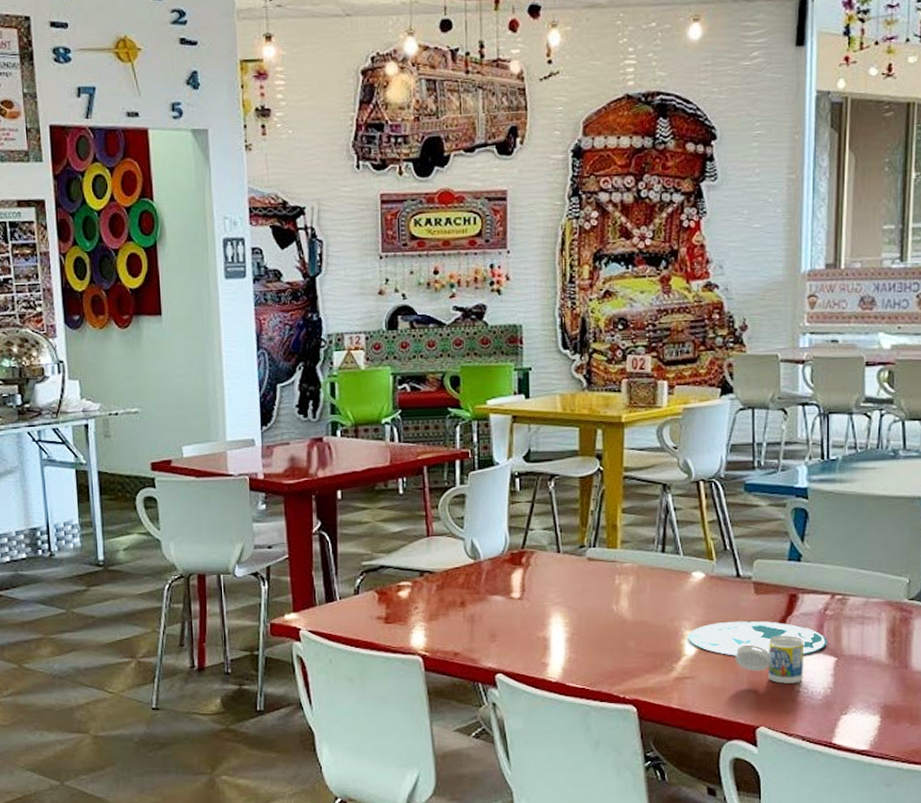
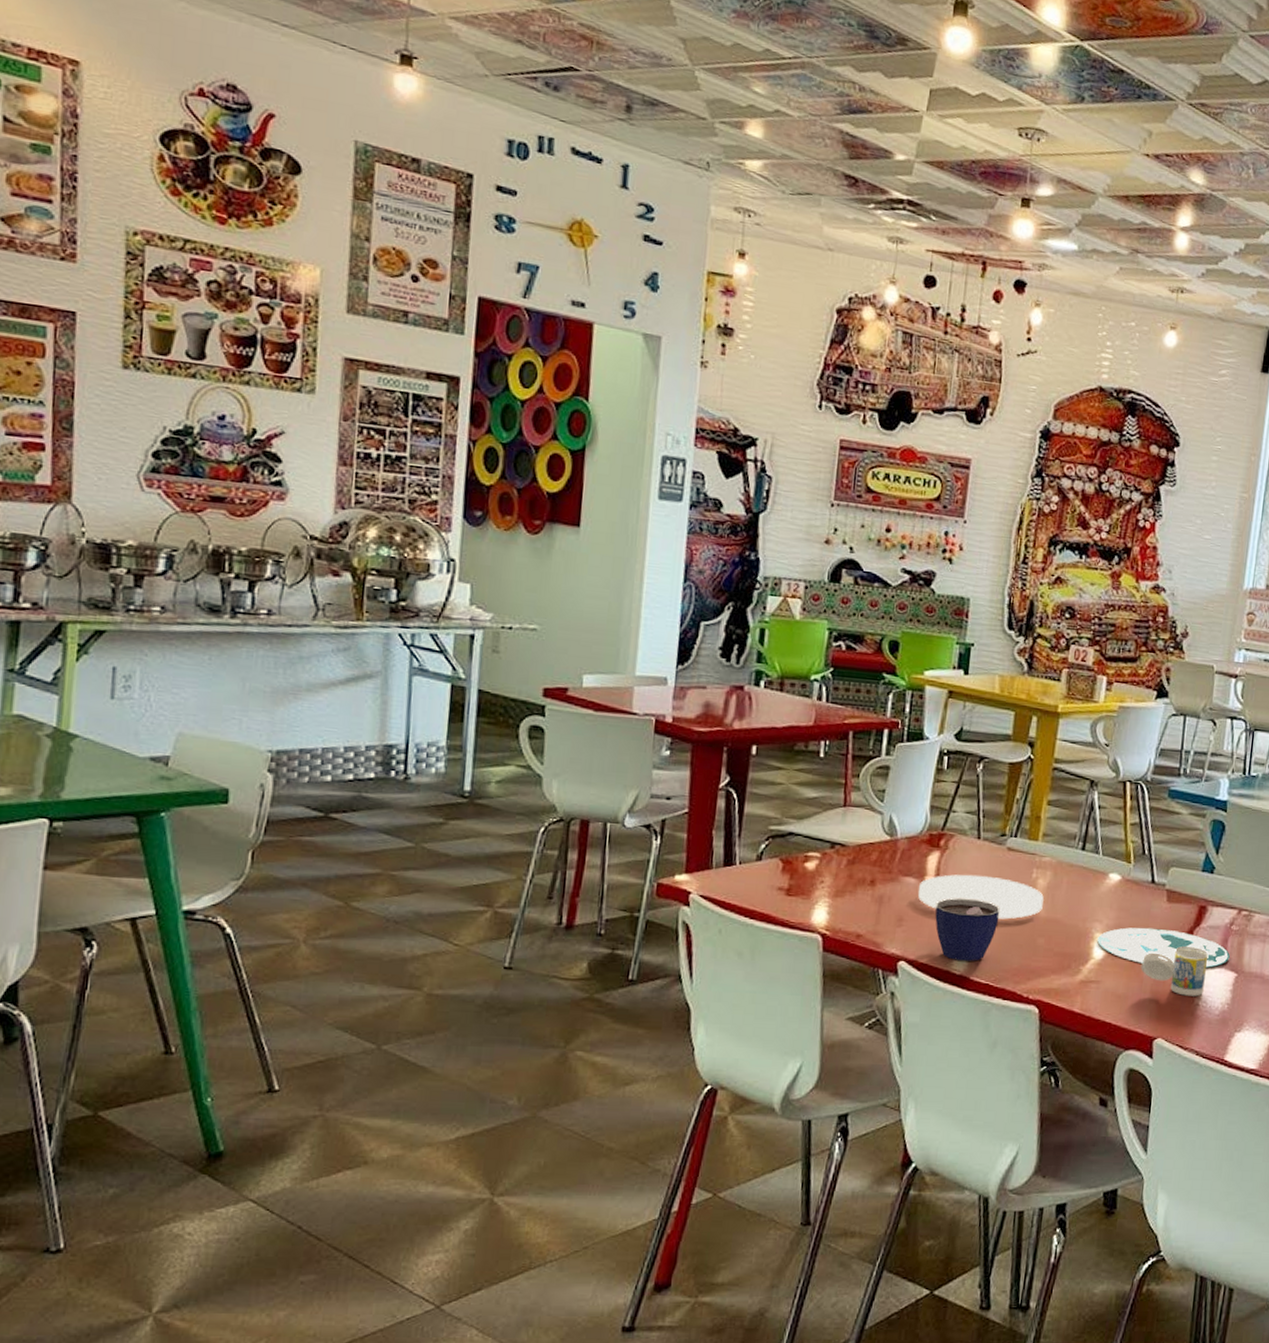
plate: none [507,586,629,626] -> present [918,874,1044,920]
cup: none [524,609,588,669] -> present [935,897,1000,961]

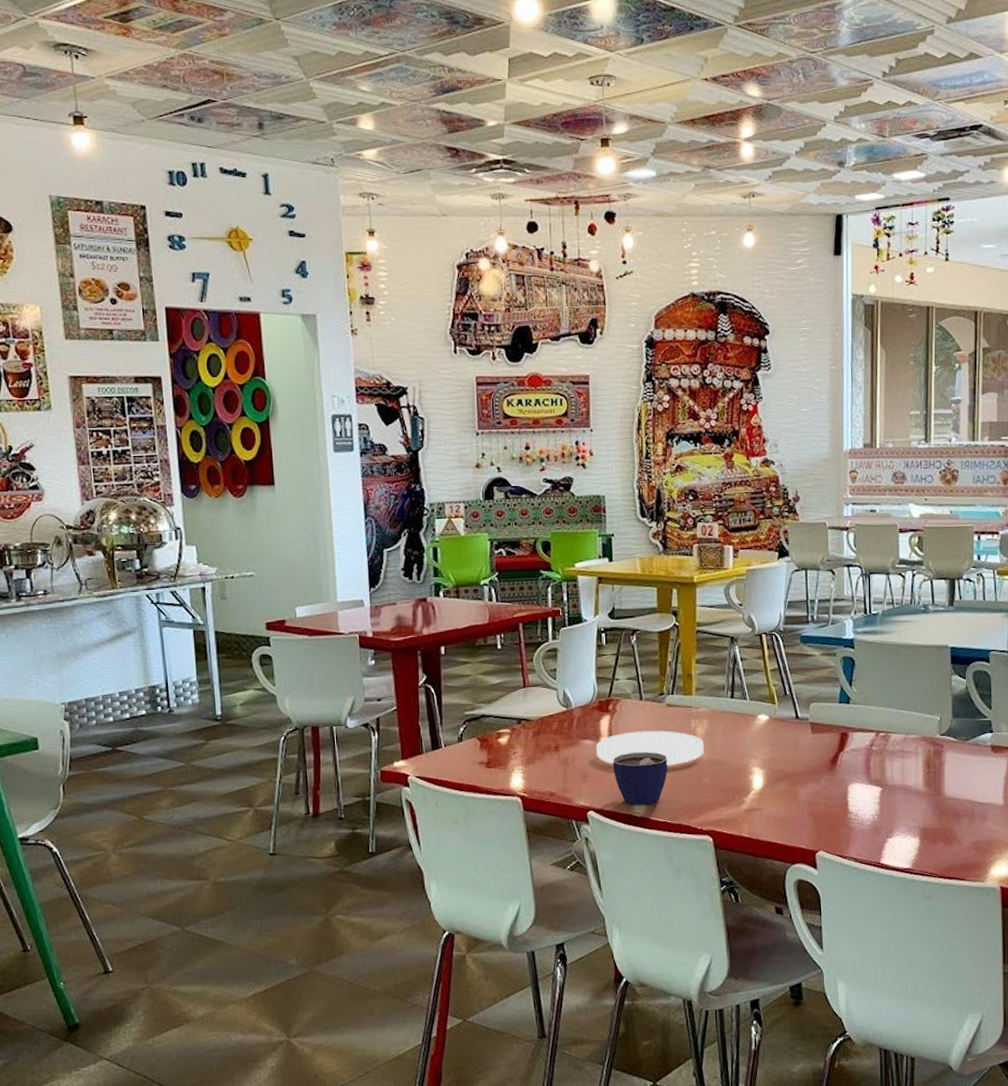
plate: present [1097,927,1230,968] -> none [755,757,874,789]
cup: present [1141,946,1208,996] -> none [796,769,855,812]

